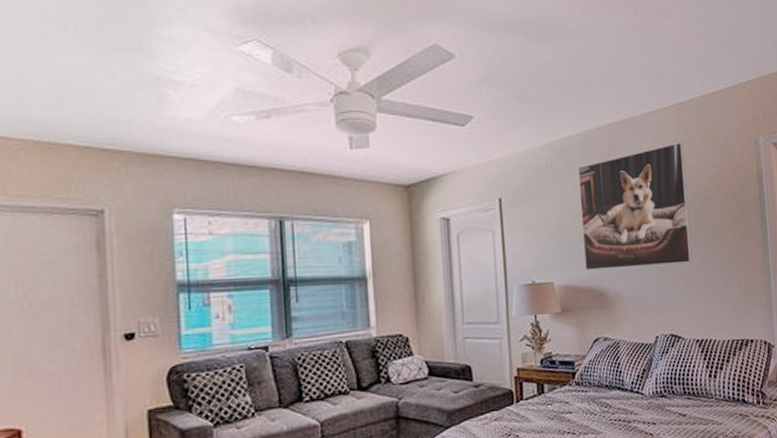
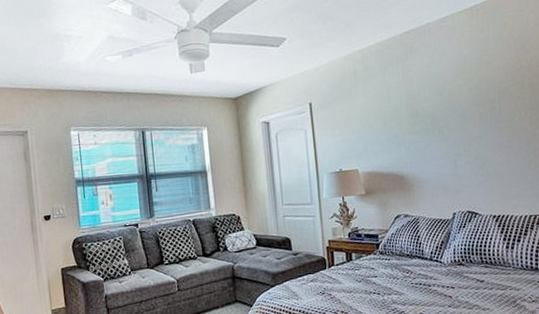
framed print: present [578,142,693,271] -> none [378,40,489,159]

